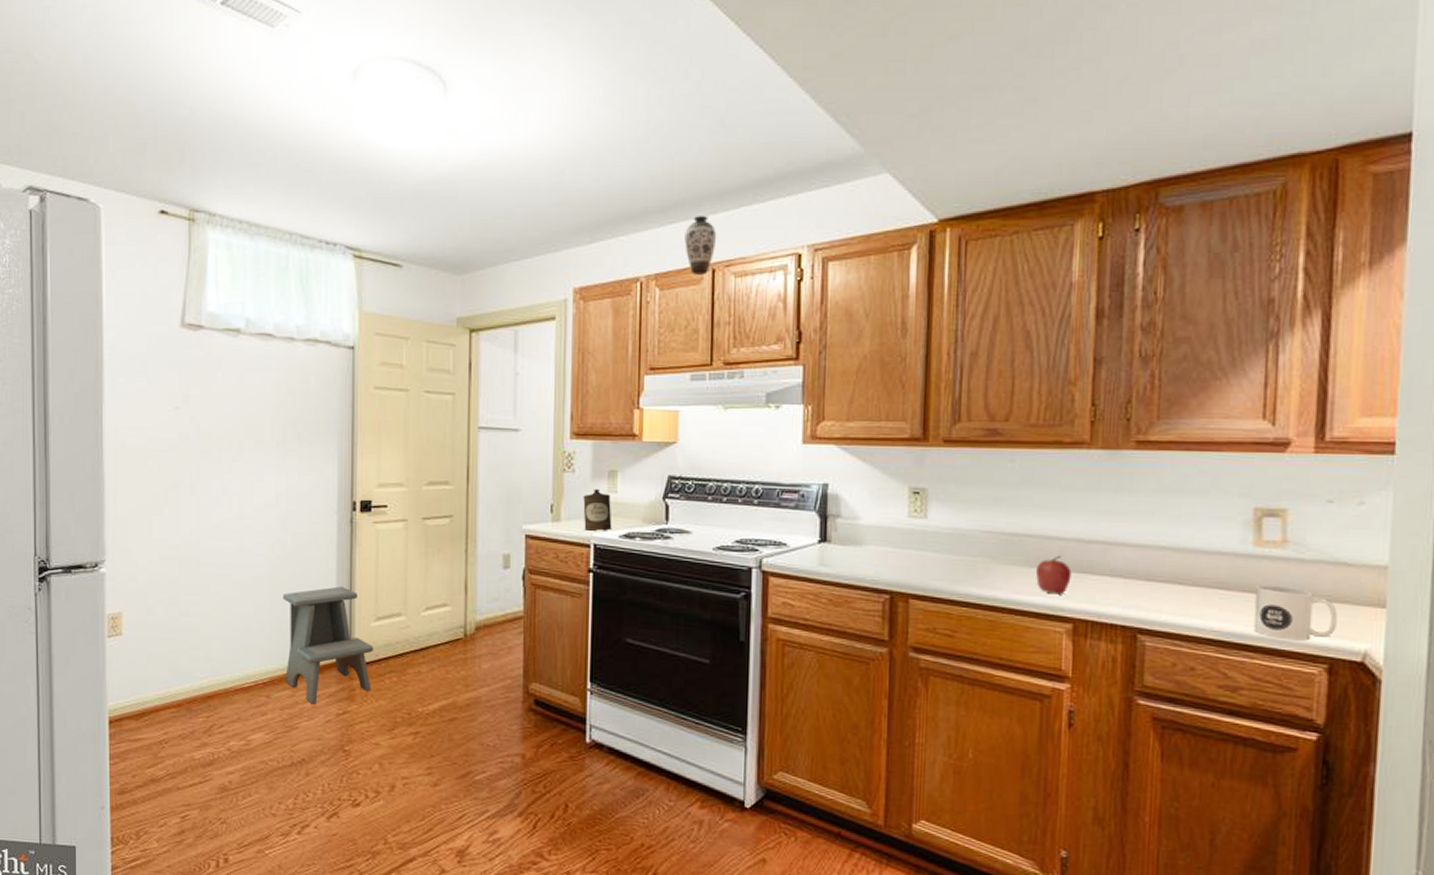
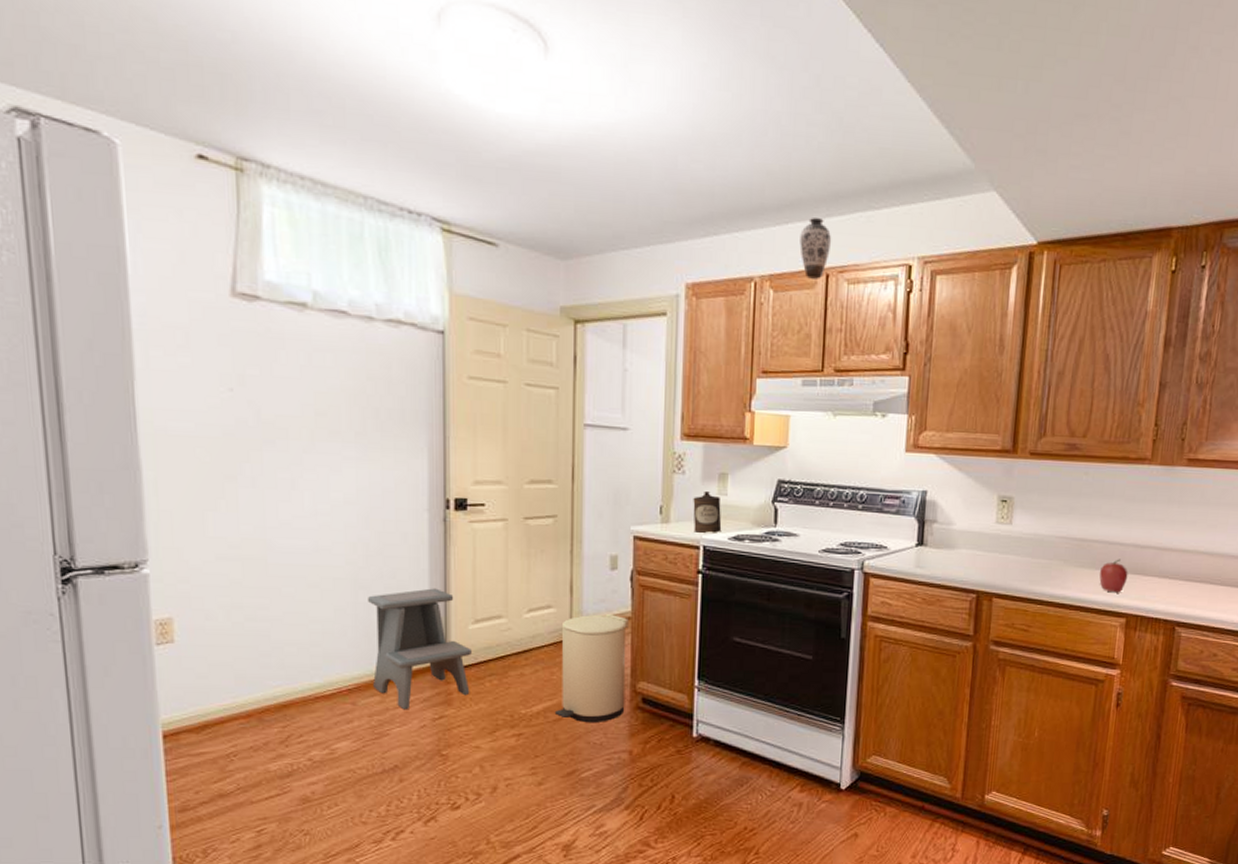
pedal bin: none [449,612,521,724] -> present [554,613,628,722]

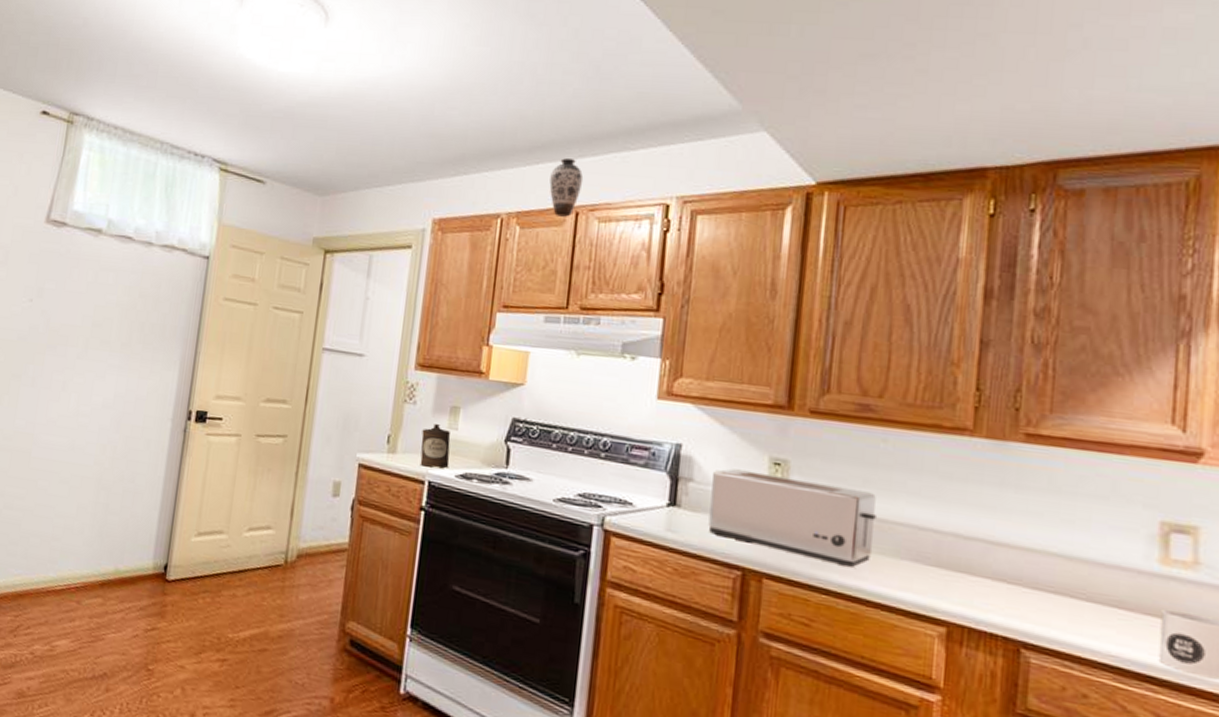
step stool: present [368,588,472,710] -> none [98,495,191,617]
pedal bin: present [554,613,628,722] -> none [260,541,345,660]
toaster: none [950,508,1080,581] -> present [708,468,878,568]
fruit: present [1099,559,1128,593] -> none [906,549,947,594]

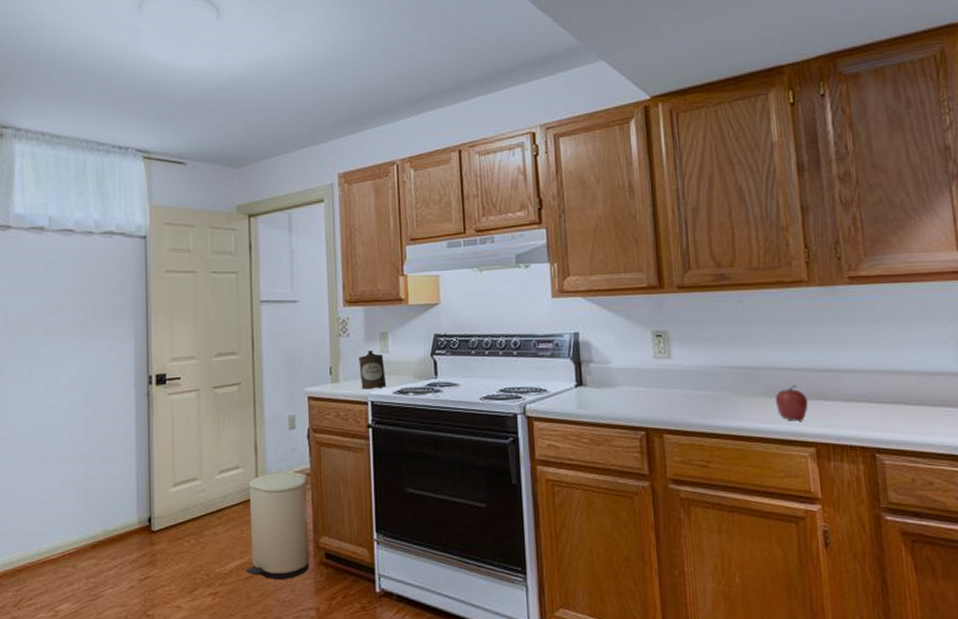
pedal bin: none [260,541,345,660] -> present [246,470,310,579]
decorative vase: present [549,158,584,218] -> none [432,105,461,157]
toaster: present [708,468,878,568] -> none [607,345,747,413]
fruit: none [906,549,947,594] -> present [776,385,808,421]

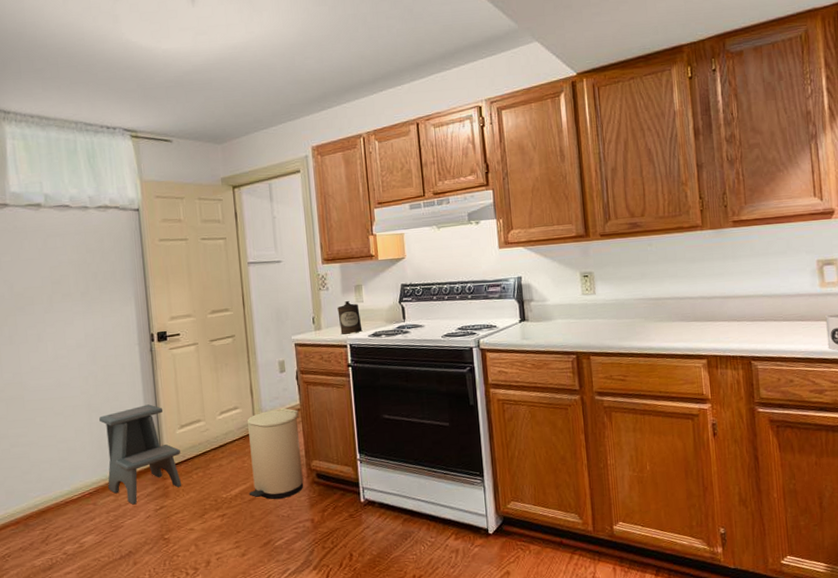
step stool: none [87,456,172,572] -> present [99,404,182,505]
fruit: present [776,385,808,421] -> none [677,310,702,339]

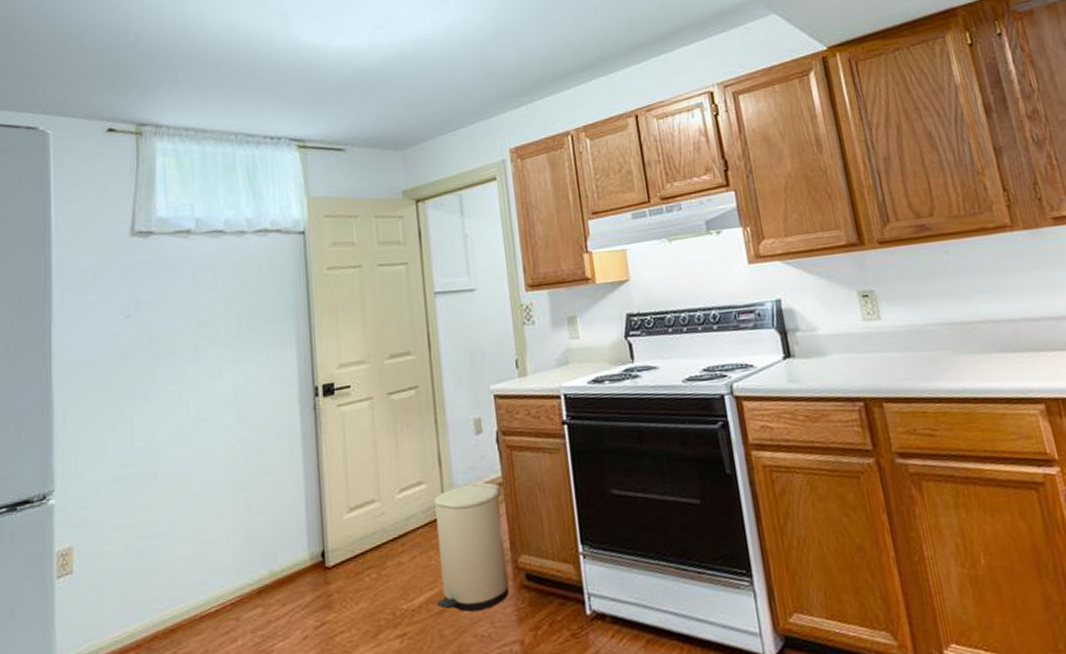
step stool: present [99,404,182,505] -> none [248,480,350,620]
canister: present [337,301,363,334] -> none [546,338,580,381]

